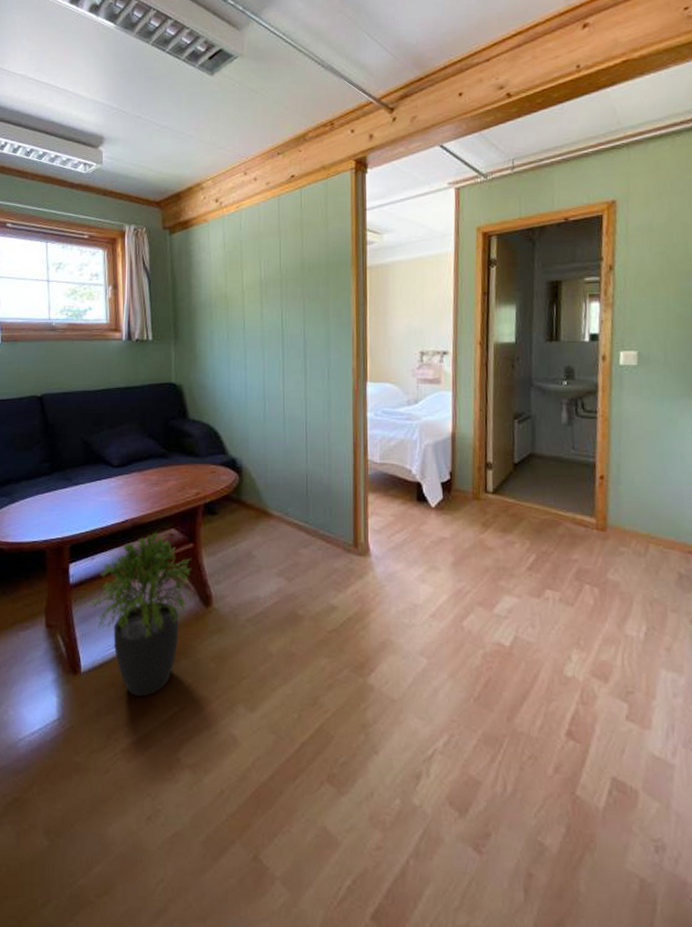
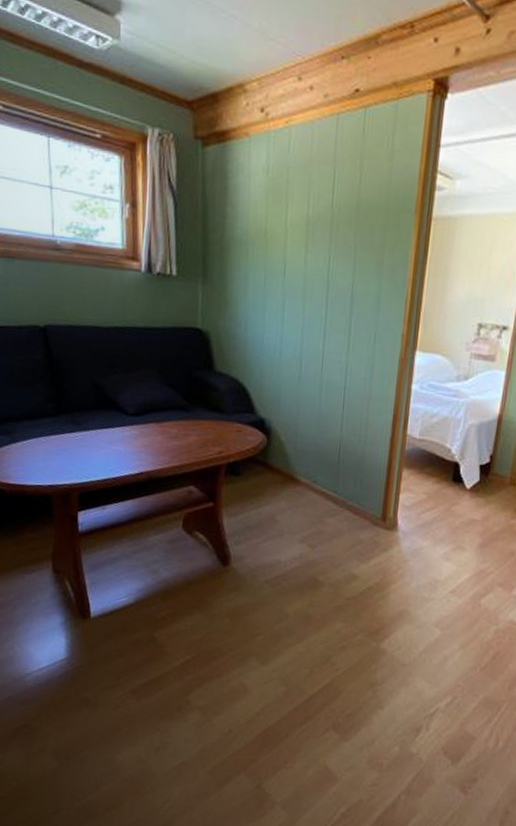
potted plant: present [86,531,192,696] -> none [97,486,210,644]

